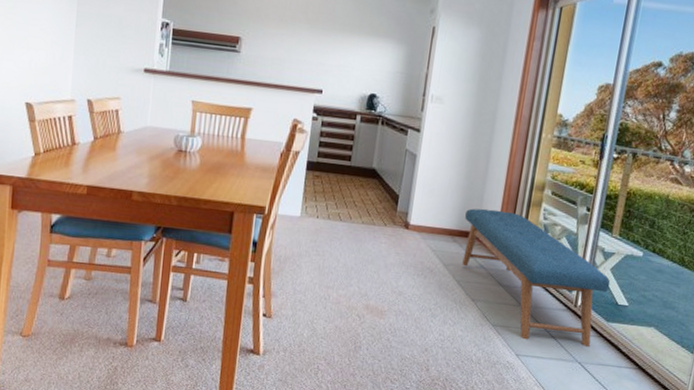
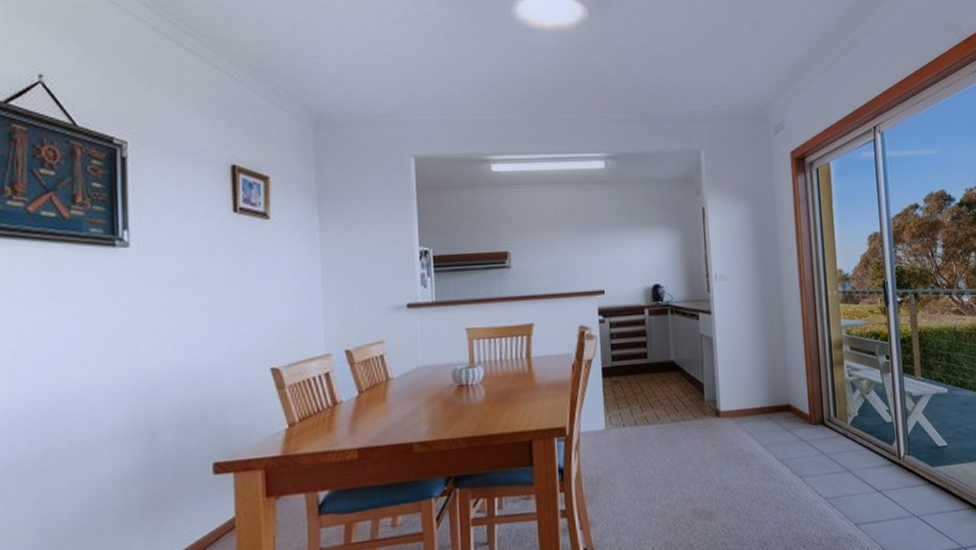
bench: present [462,208,611,348] -> none [773,376,926,507]

